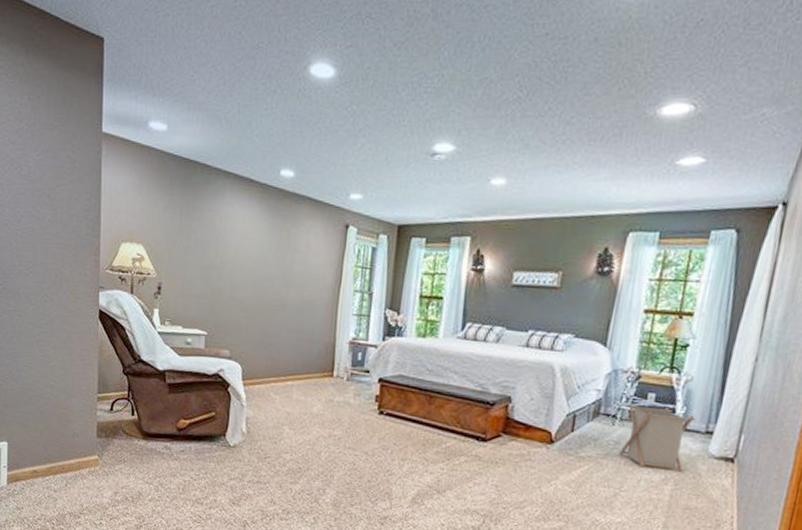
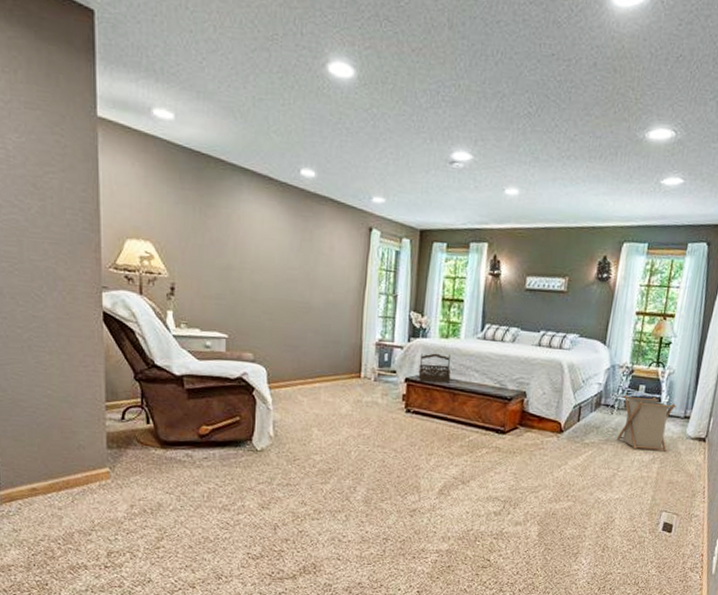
decorative basket: none [392,353,428,386] -> present [418,353,451,385]

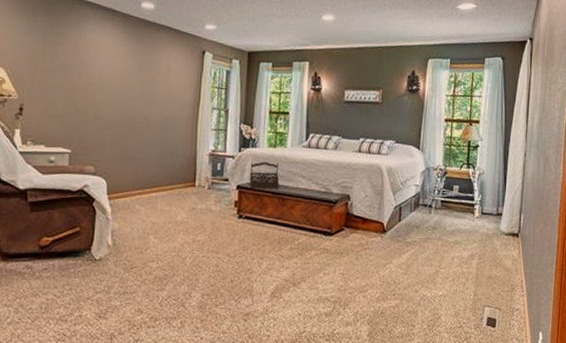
laundry basket: present [617,394,676,453] -> none [437,194,489,249]

